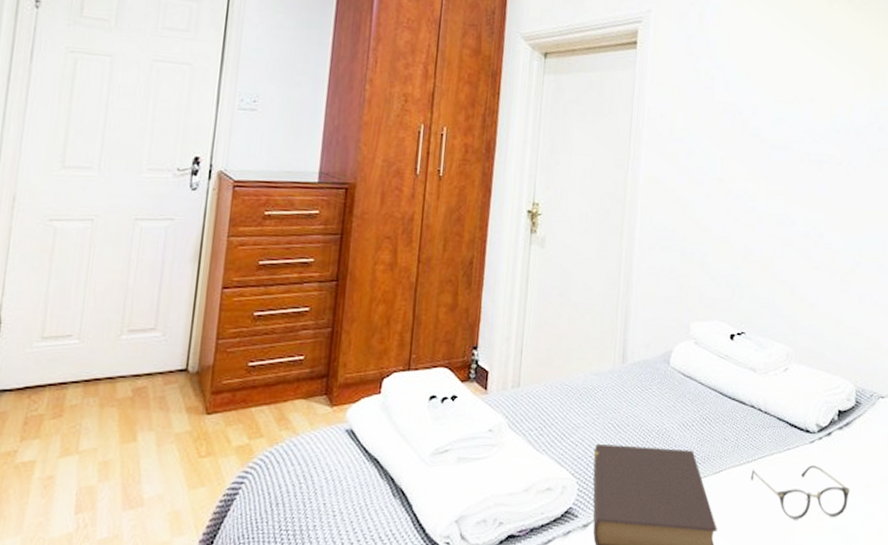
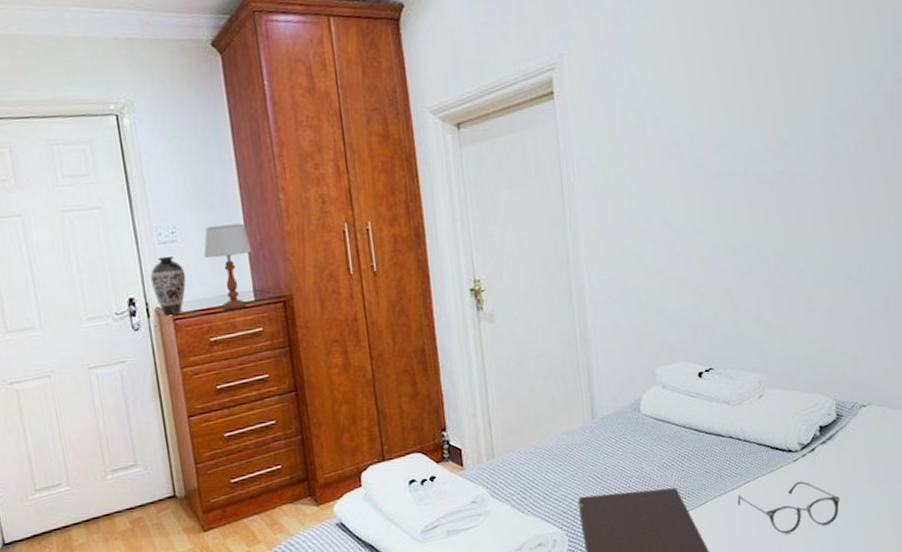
decorative vase: none [220,122,257,182] -> present [150,255,186,316]
table lamp: none [280,102,328,188] -> present [204,223,253,311]

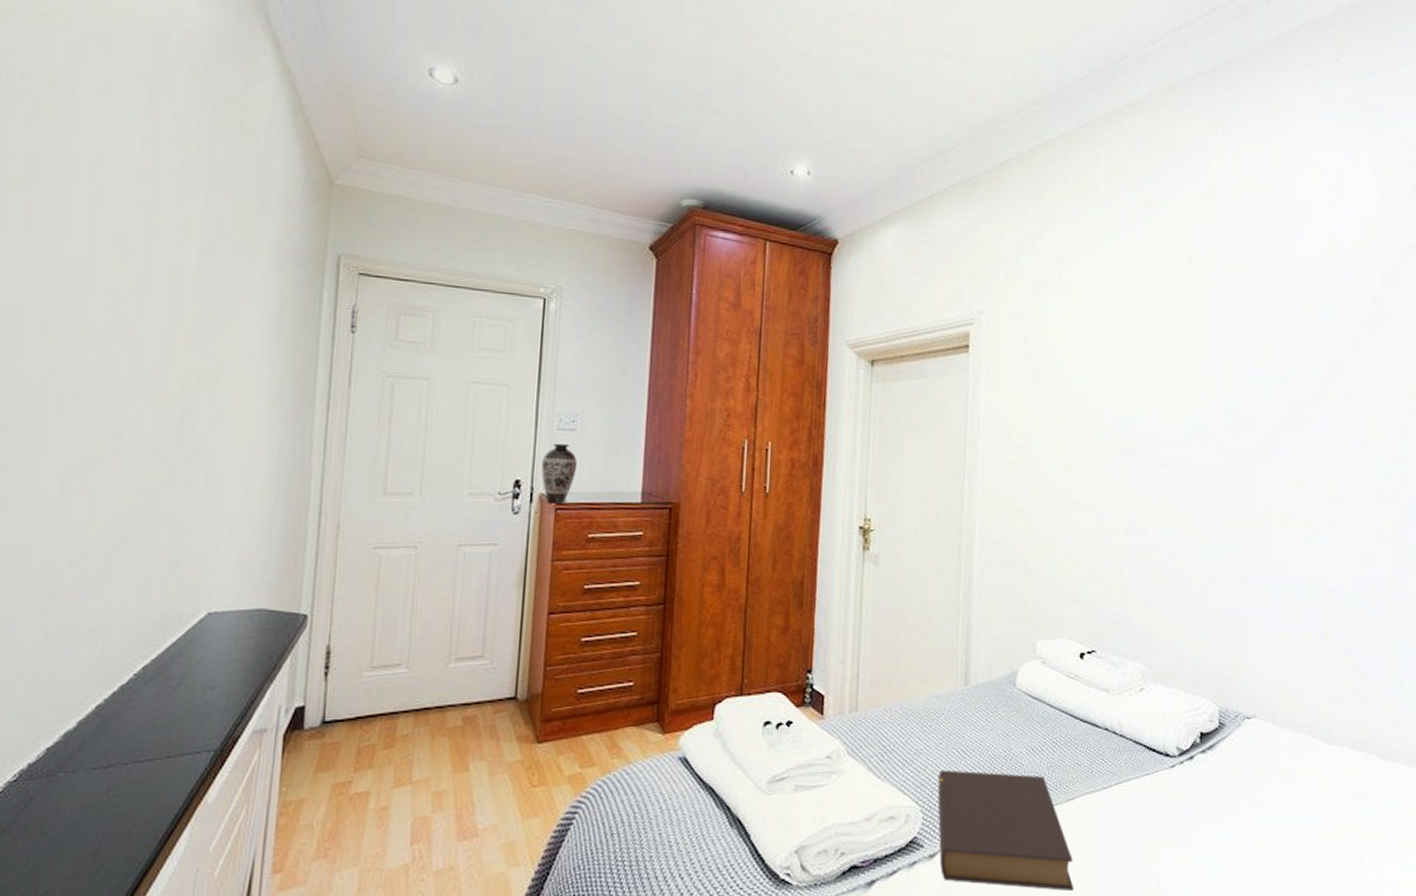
table lamp: present [204,223,253,311] -> none [600,421,649,509]
eyeglasses: present [737,481,840,534] -> none [1107,791,1216,849]

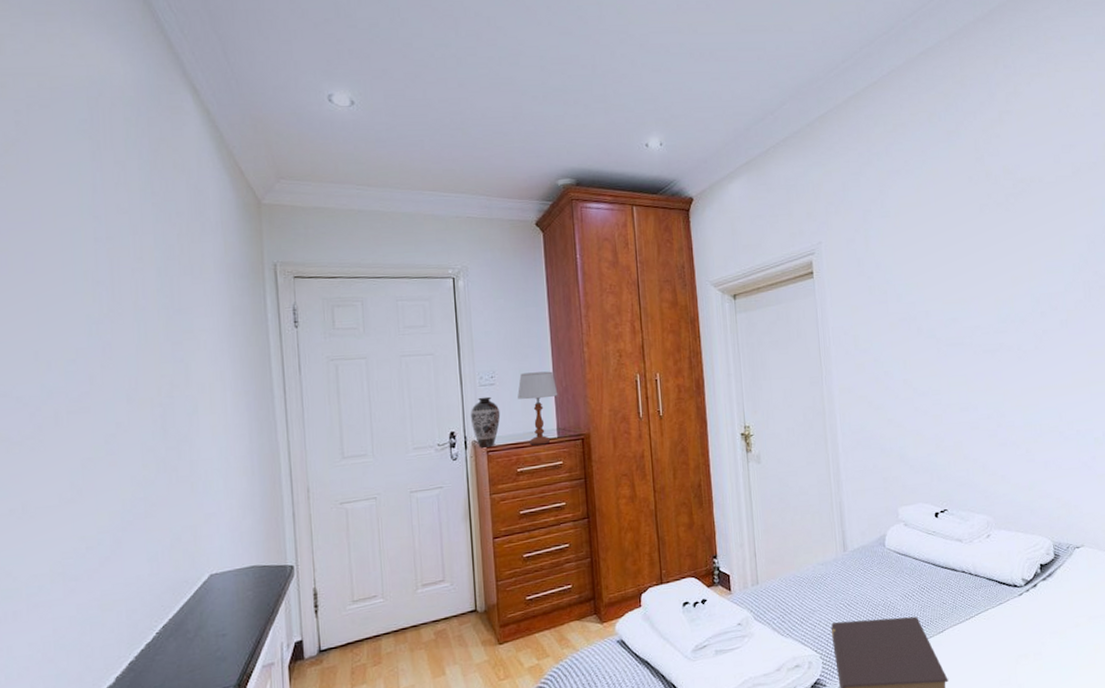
table lamp: none [600,421,649,509] -> present [517,371,558,446]

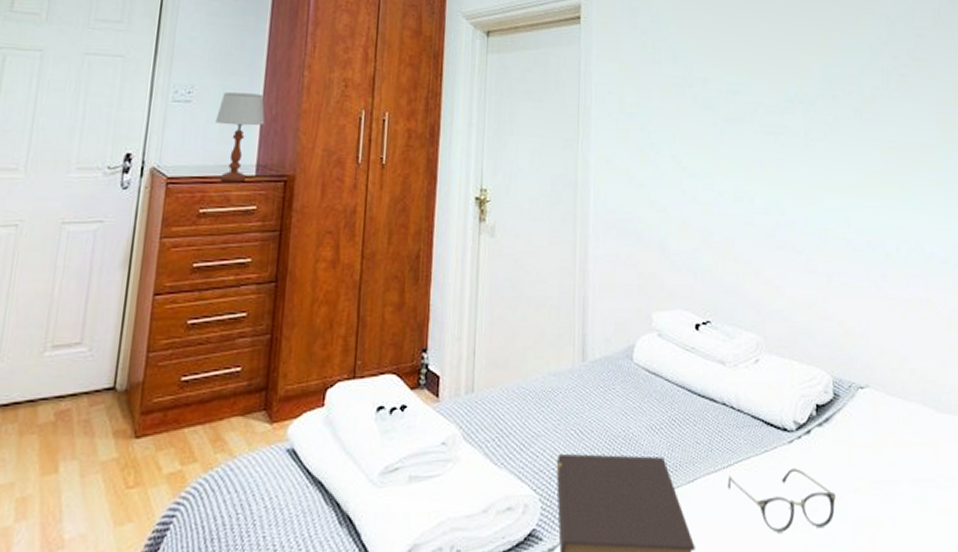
decorative vase: present [470,396,501,449] -> none [153,115,192,179]
eyeglasses: none [970,614,1060,663] -> present [727,468,836,533]

